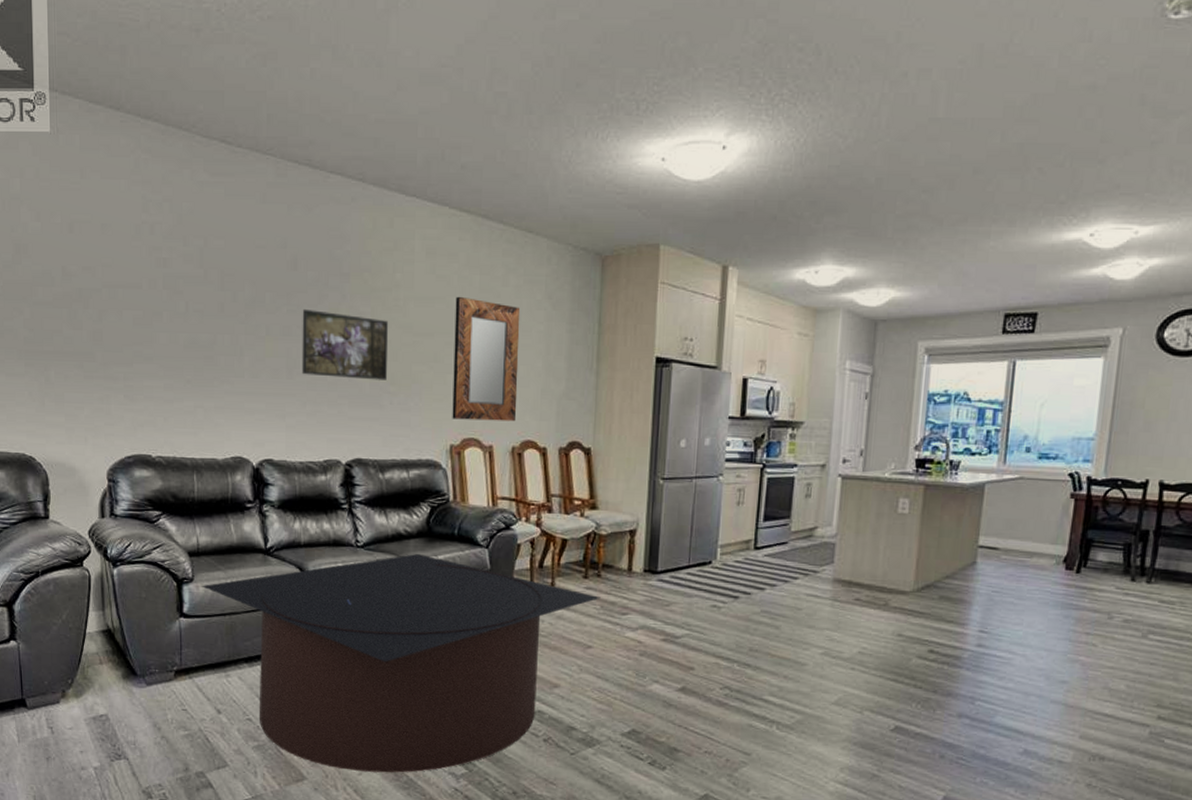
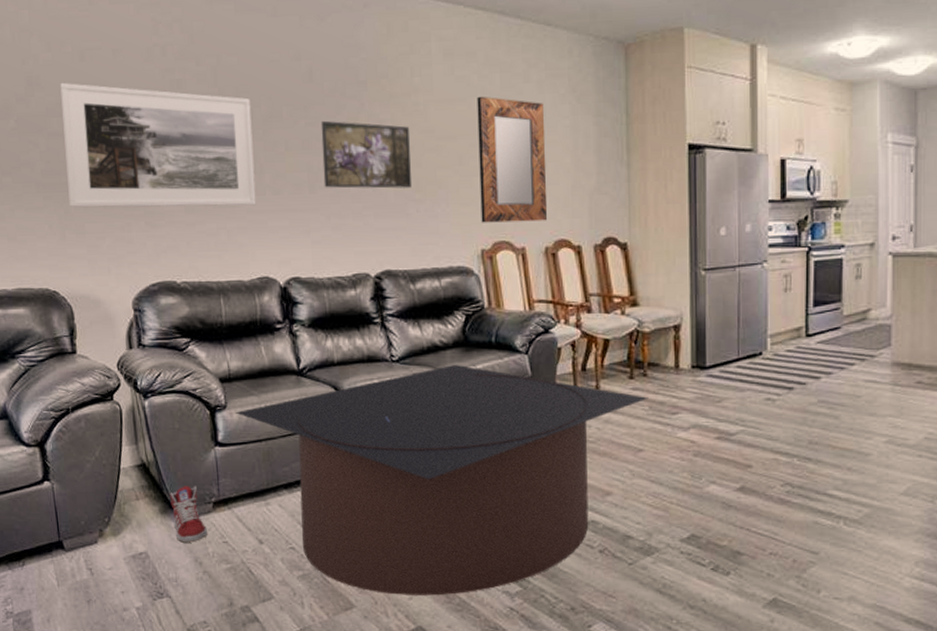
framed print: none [48,252,235,387] -> present [60,82,256,208]
sneaker: none [133,653,167,708] -> present [170,486,207,543]

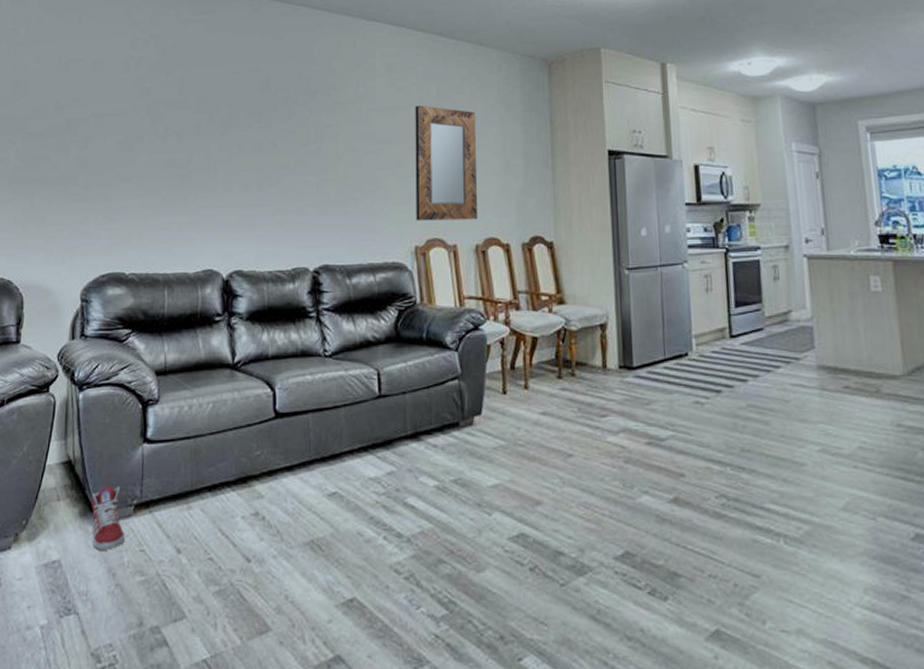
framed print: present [60,82,256,208] -> none [34,88,211,202]
coffee table: present [236,364,648,596] -> none [167,360,577,619]
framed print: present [320,120,411,189] -> none [271,125,353,188]

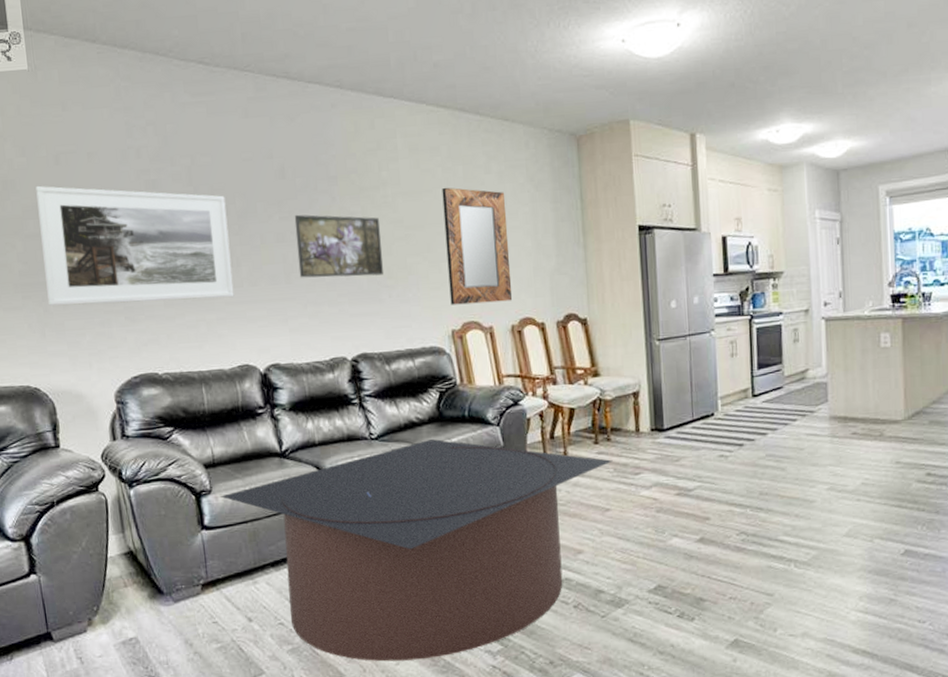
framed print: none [34,88,211,202] -> present [36,185,234,306]
sneaker: present [91,486,125,551] -> none [158,570,197,626]
coffee table: none [167,360,577,619] -> present [221,438,613,662]
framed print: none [271,125,353,188] -> present [294,214,383,278]

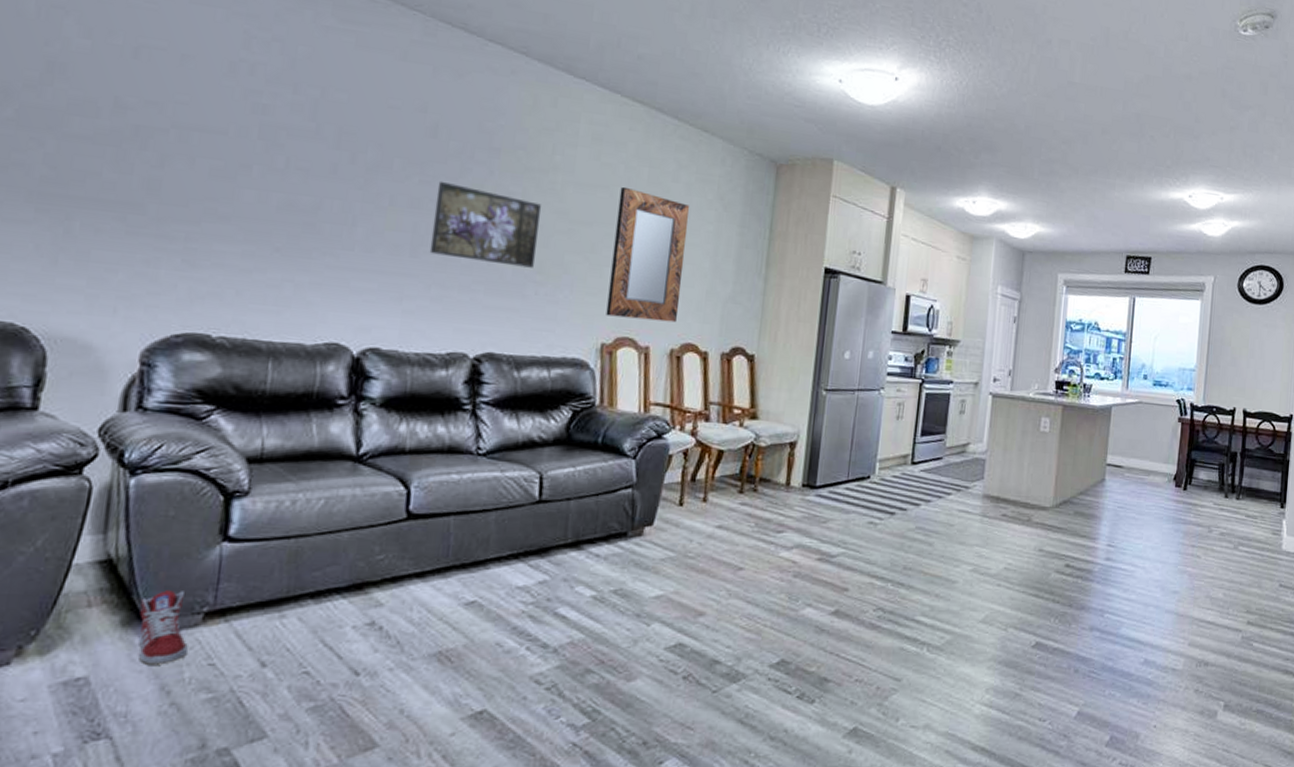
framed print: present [36,185,234,306] -> none [72,77,355,261]
sneaker: none [158,570,197,626] -> present [138,590,188,665]
coffee table: present [221,438,613,662] -> none [261,463,756,731]

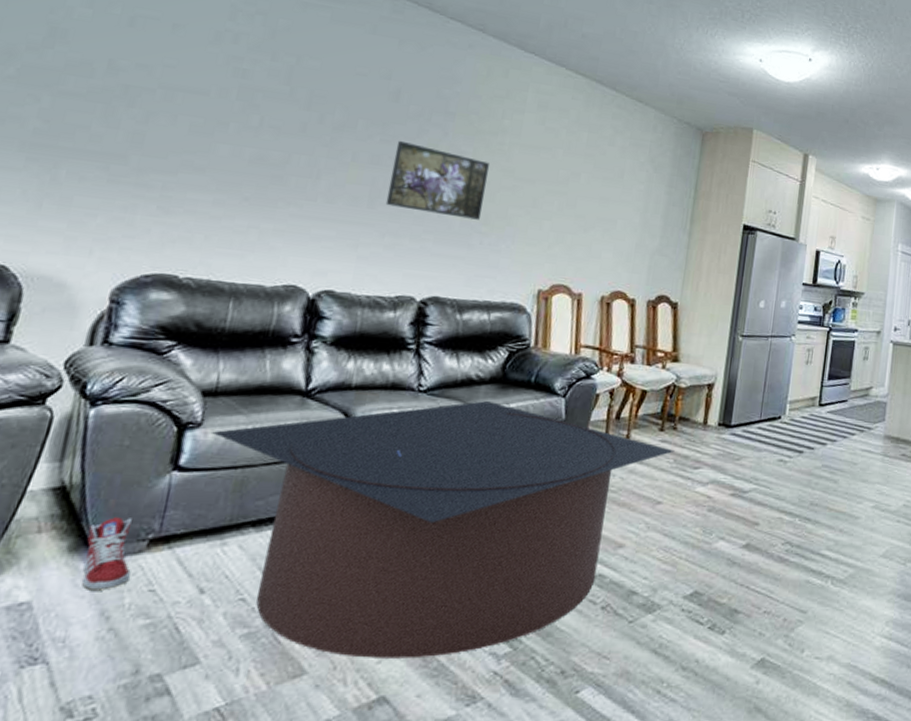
coffee table: none [261,463,756,731] -> present [212,400,675,659]
home mirror: present [606,186,689,323] -> none [543,149,623,272]

